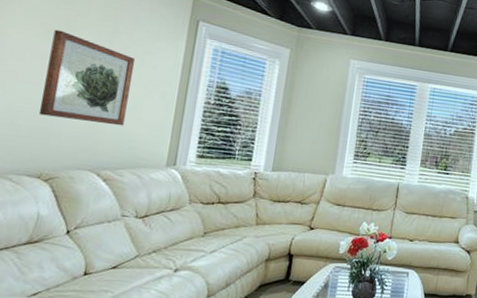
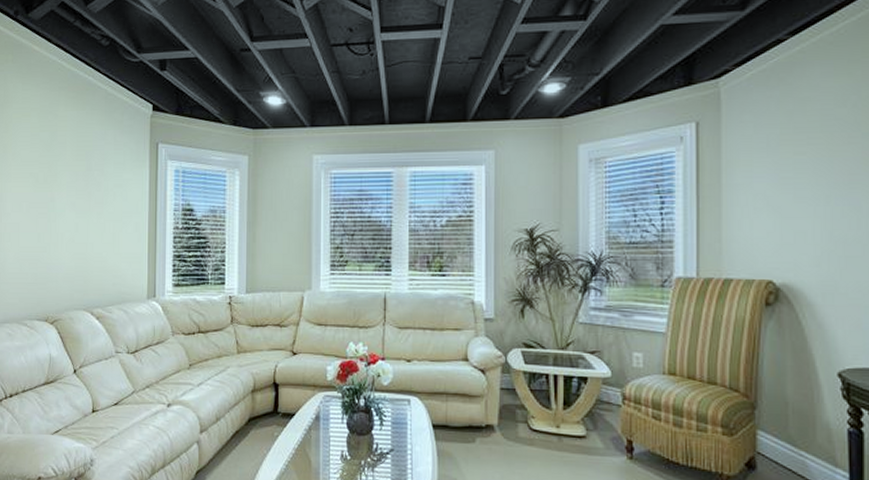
wall art: present [38,29,136,126] -> none [39,177,108,263]

